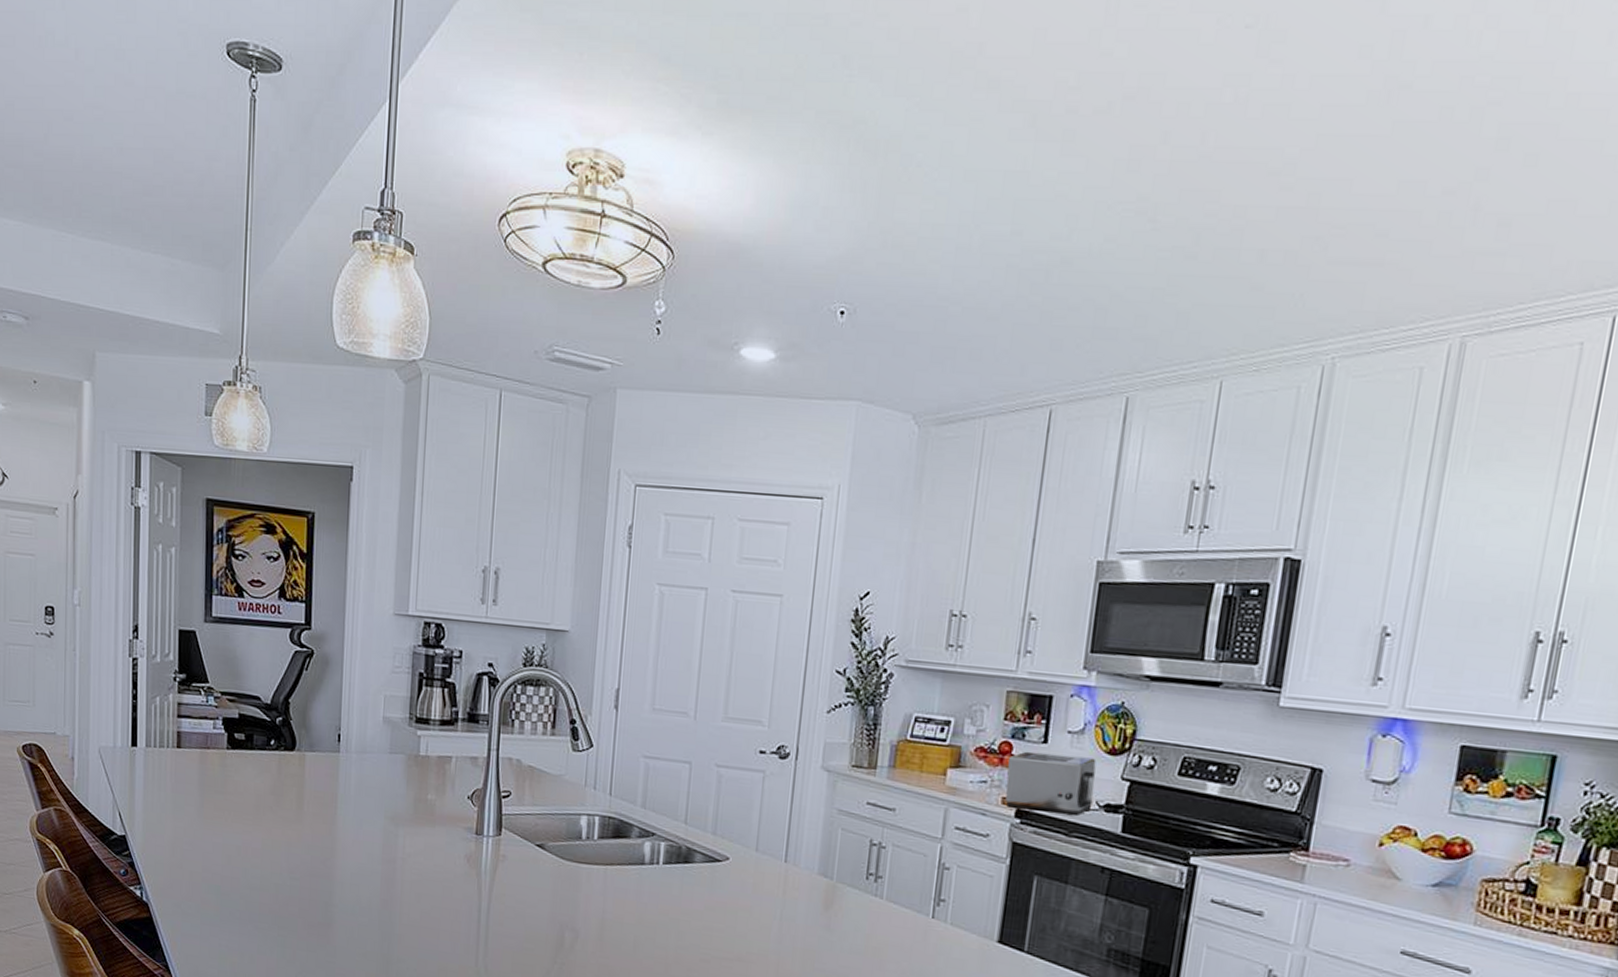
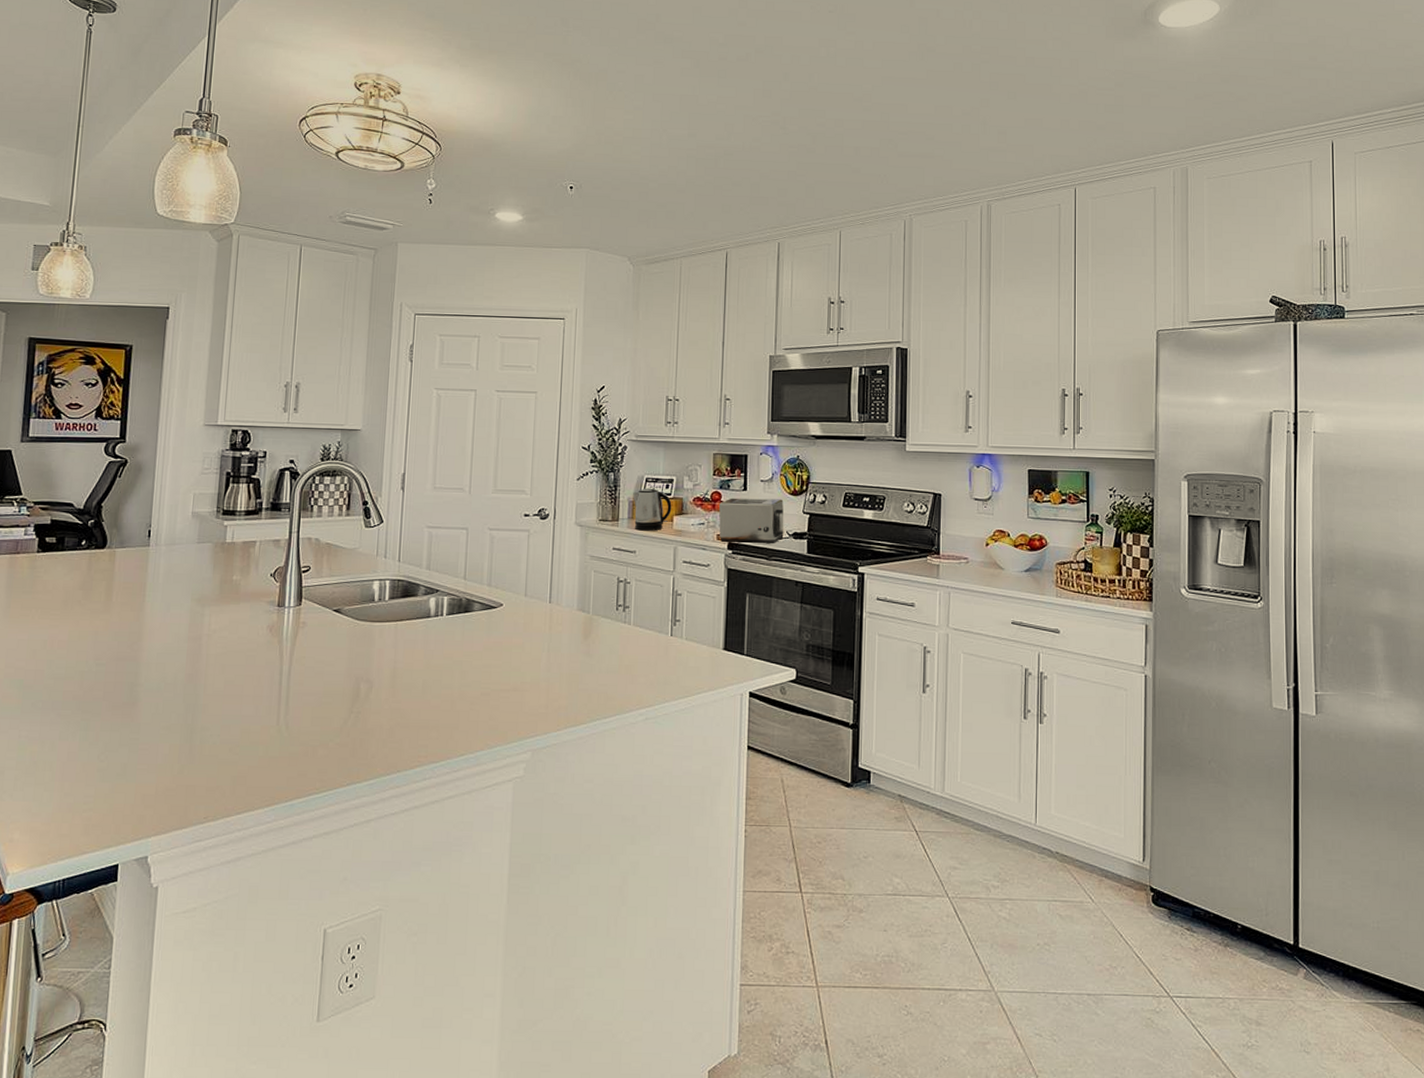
kettle: none [895,729,947,786] -> present [633,488,672,531]

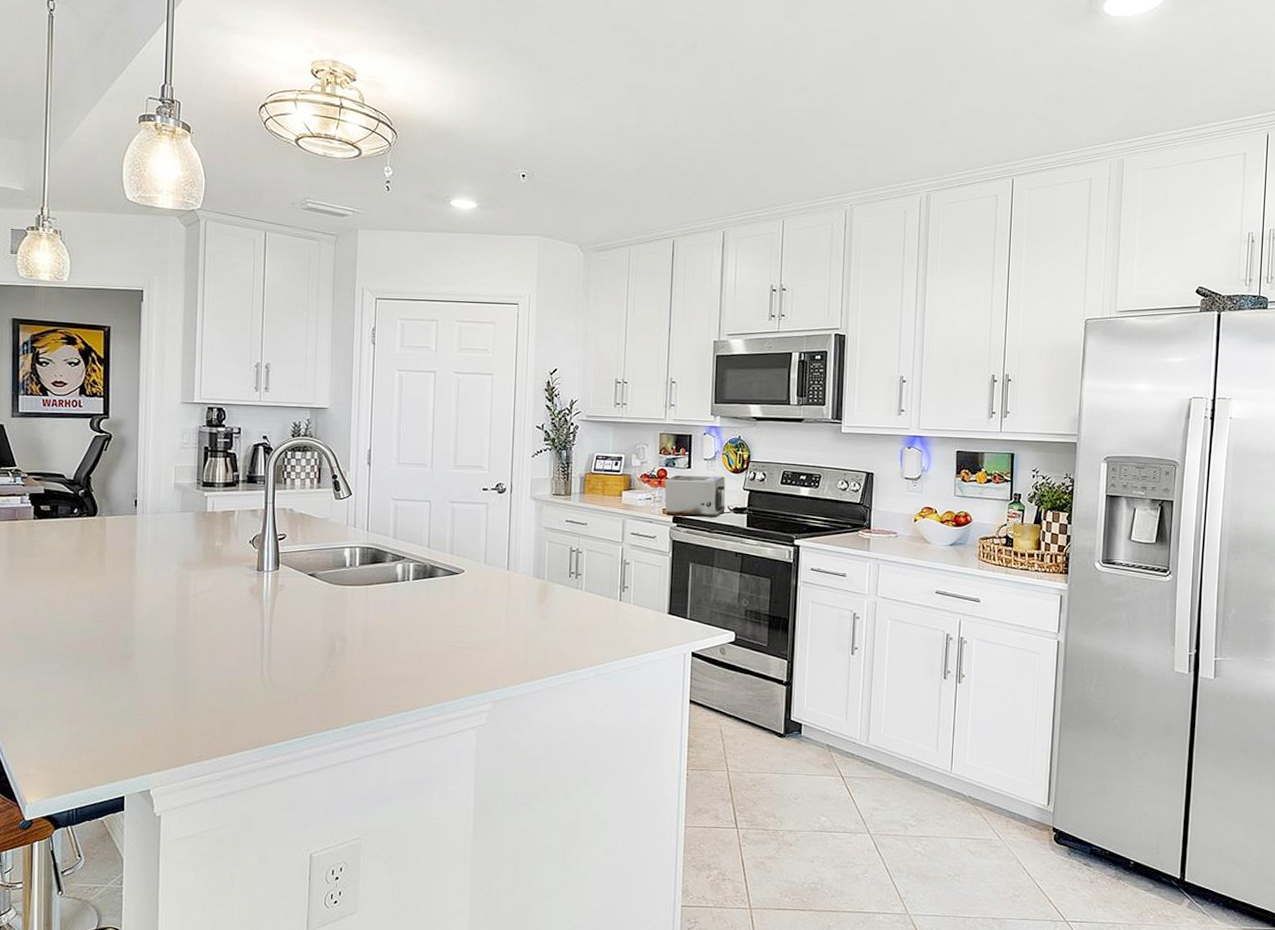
kettle: present [633,488,672,531] -> none [584,465,621,505]

